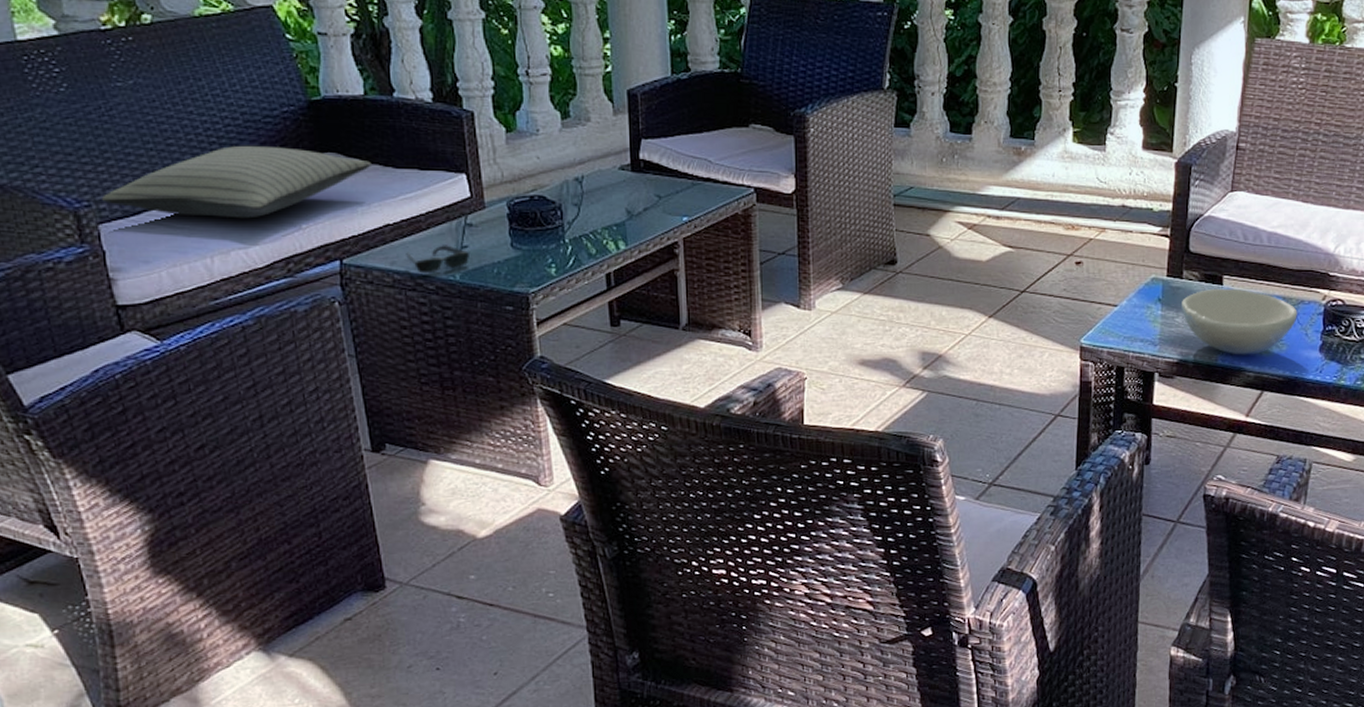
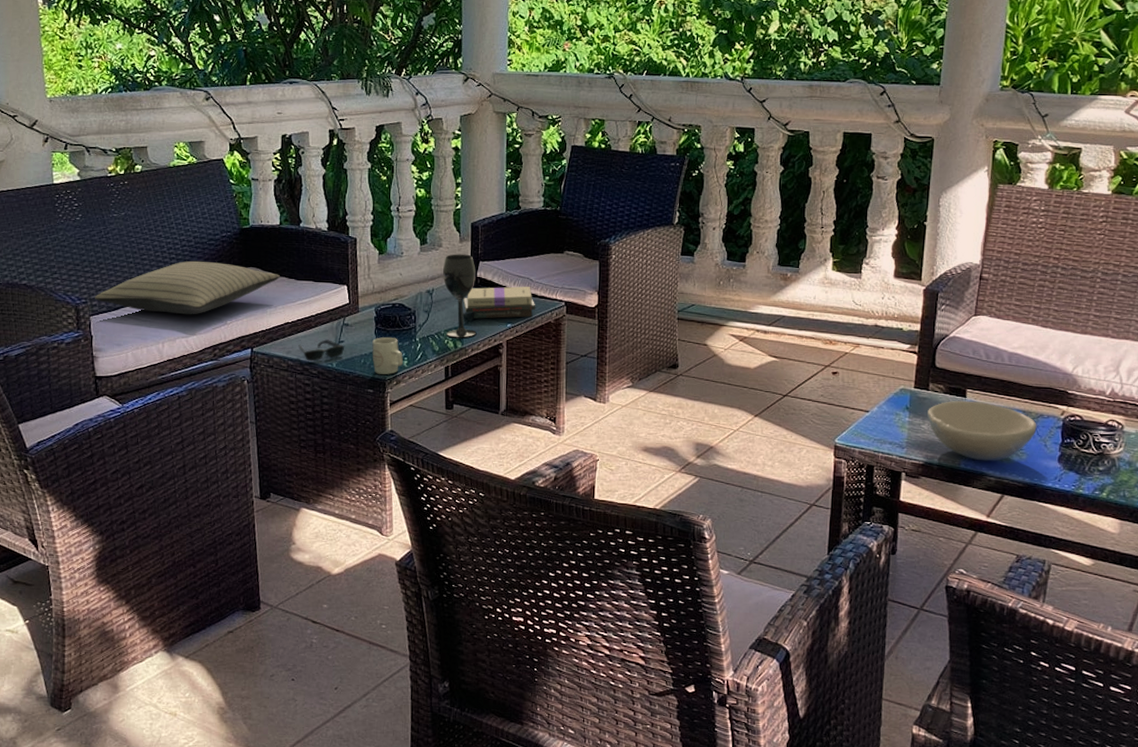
mug: none [507,239,550,286] -> present [372,337,403,375]
wine glass: none [594,130,644,237] -> present [443,254,477,338]
books: none [624,170,718,212] -> present [463,286,536,319]

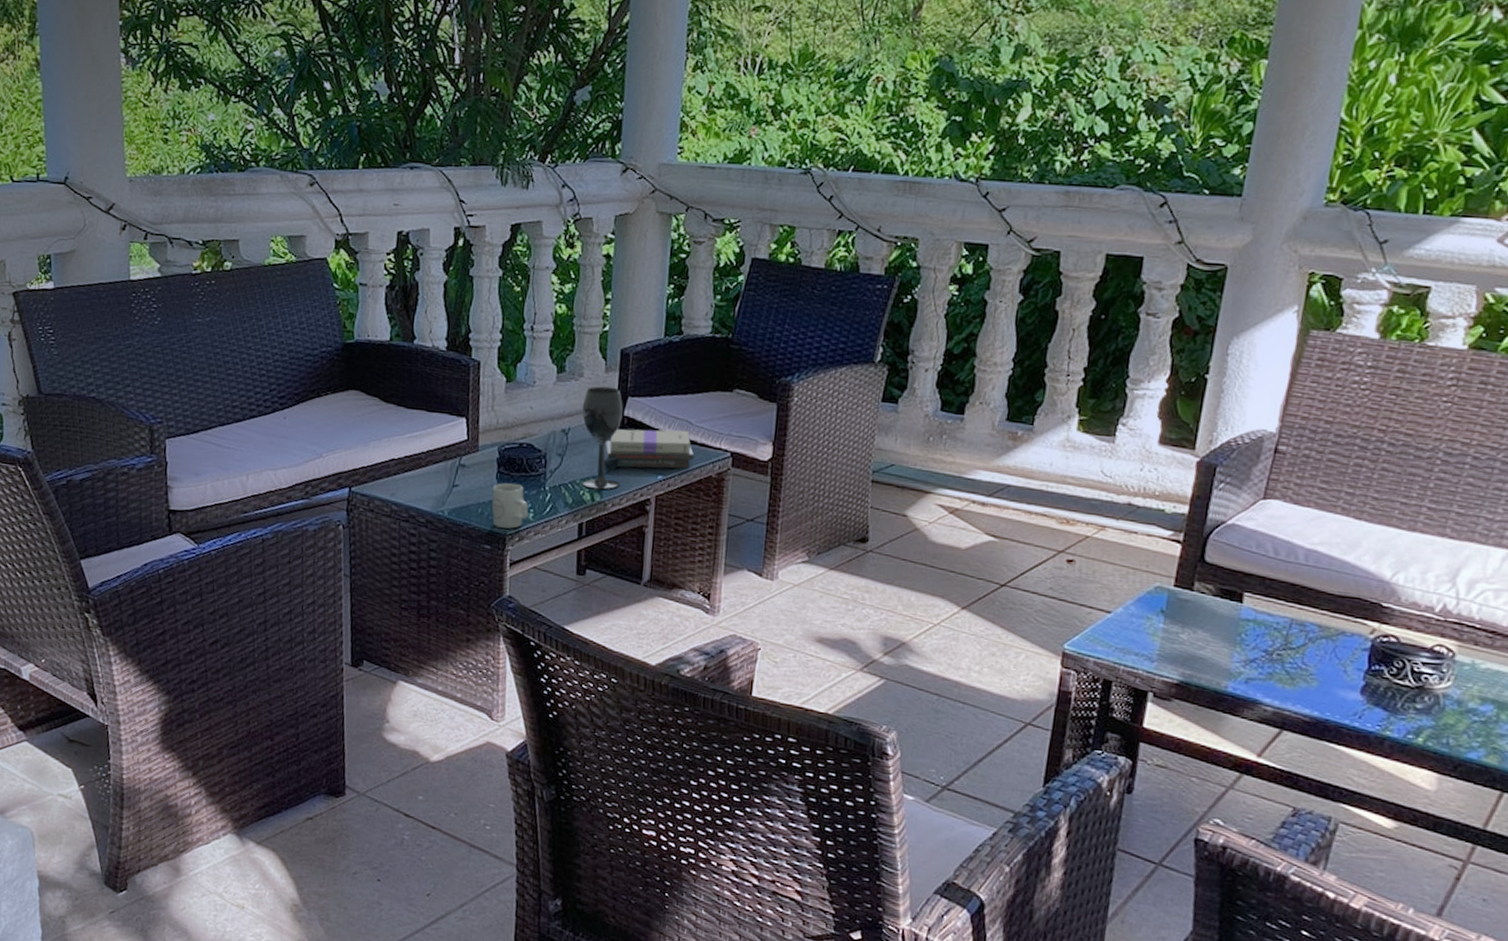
pillow: present [95,260,280,315] -> none [172,379,387,444]
sunglasses: present [298,339,344,361] -> none [404,482,459,508]
bowl: present [927,400,1037,462] -> none [1188,606,1336,687]

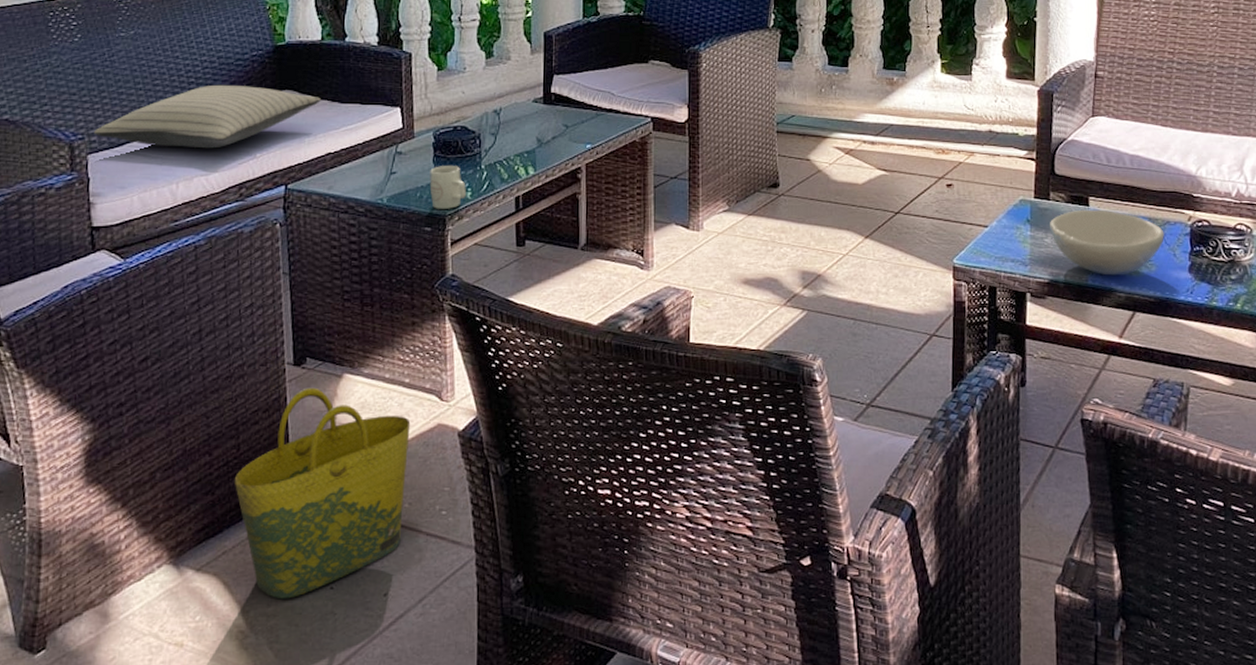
pillow: none [172,379,387,444] -> present [94,84,321,149]
tote bag: none [292,689,461,883] -> present [234,387,411,599]
wine glass: present [582,386,623,490] -> none [512,67,552,163]
books: present [605,429,695,469] -> none [536,102,619,140]
bowl: none [1188,606,1336,687] -> present [1050,209,1164,276]

